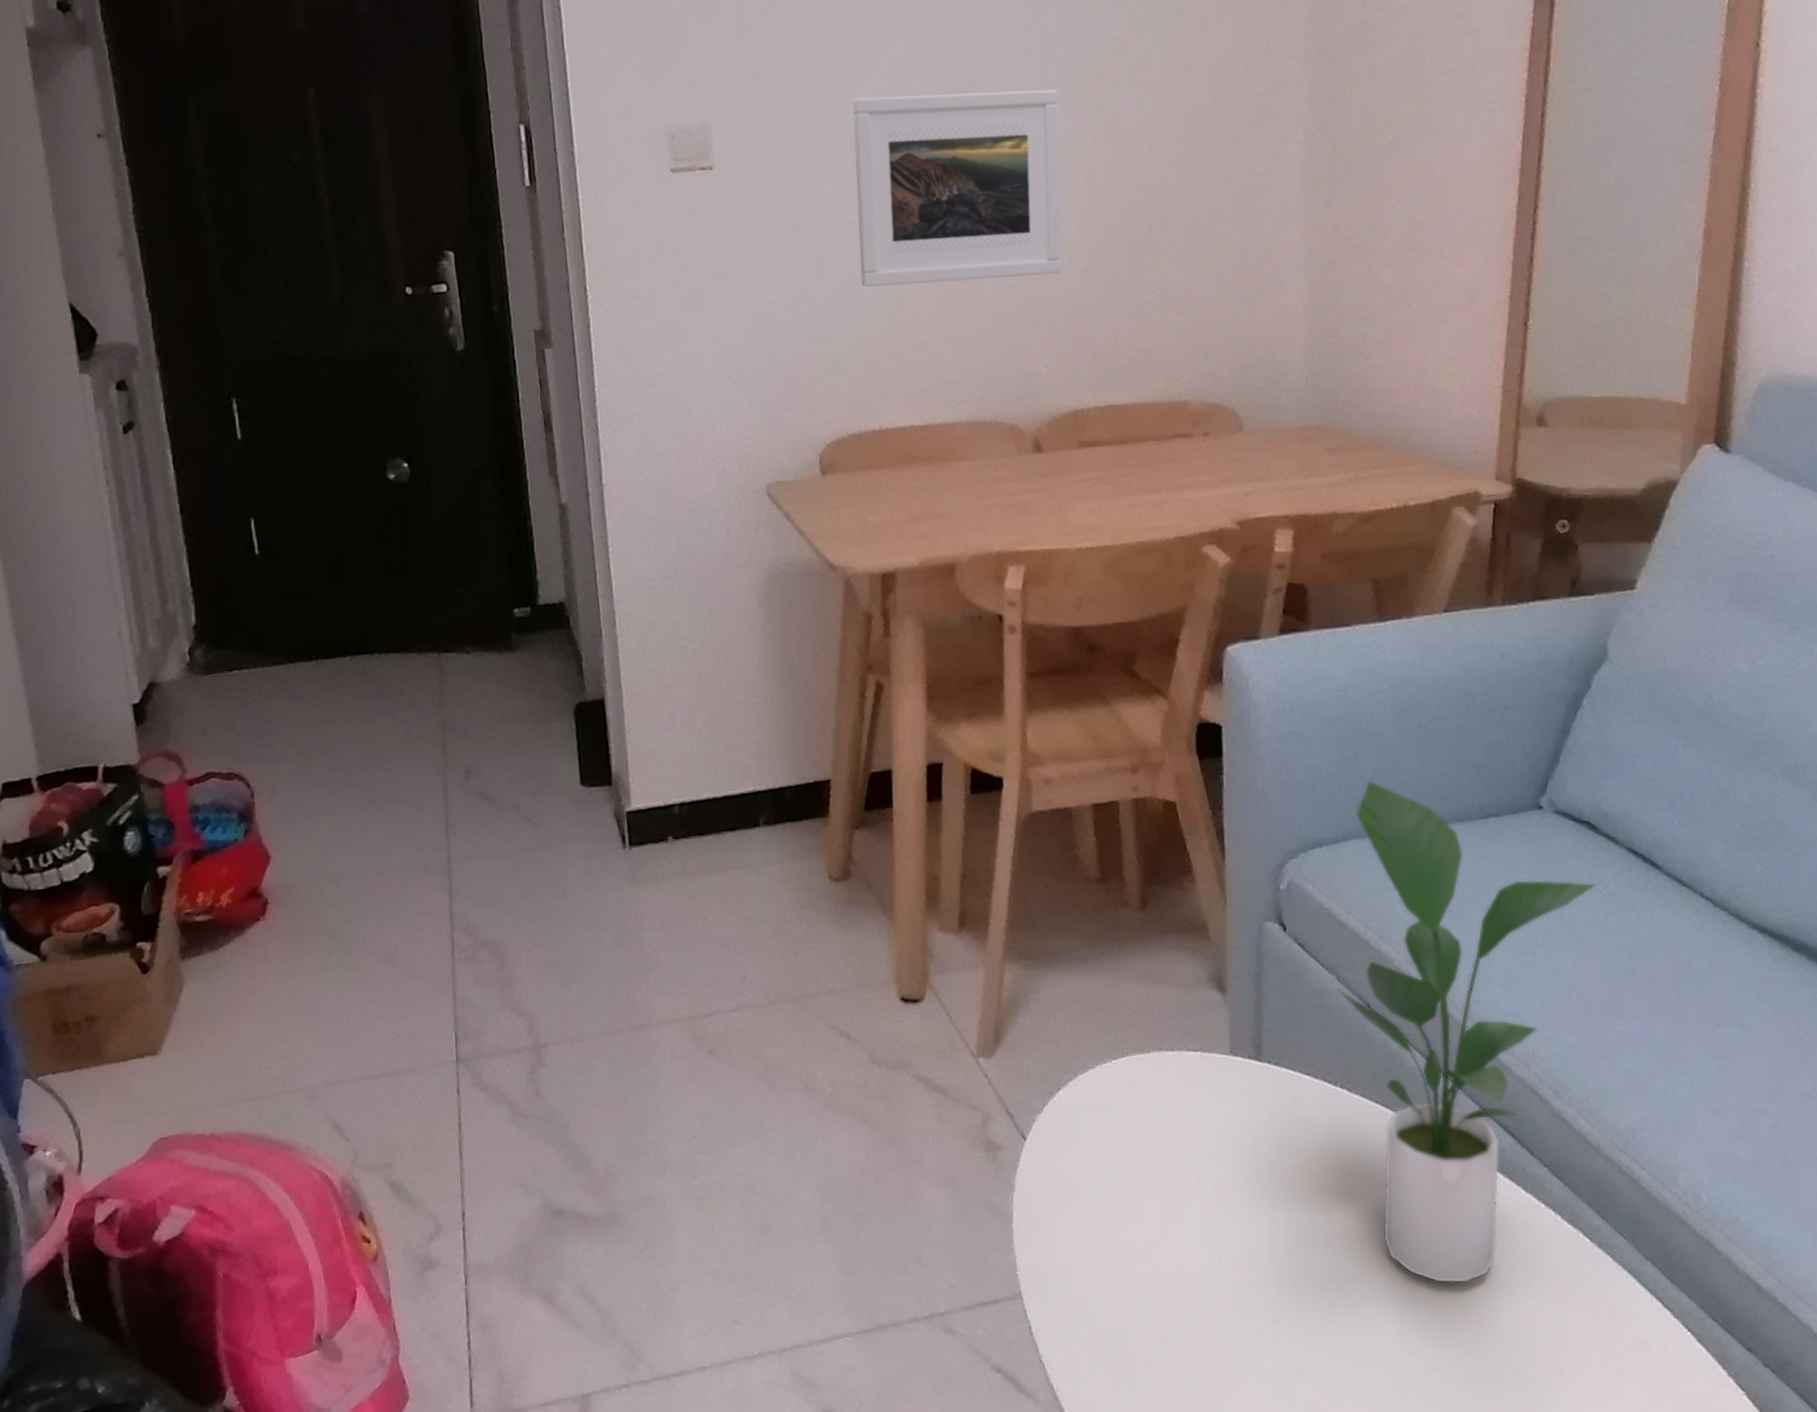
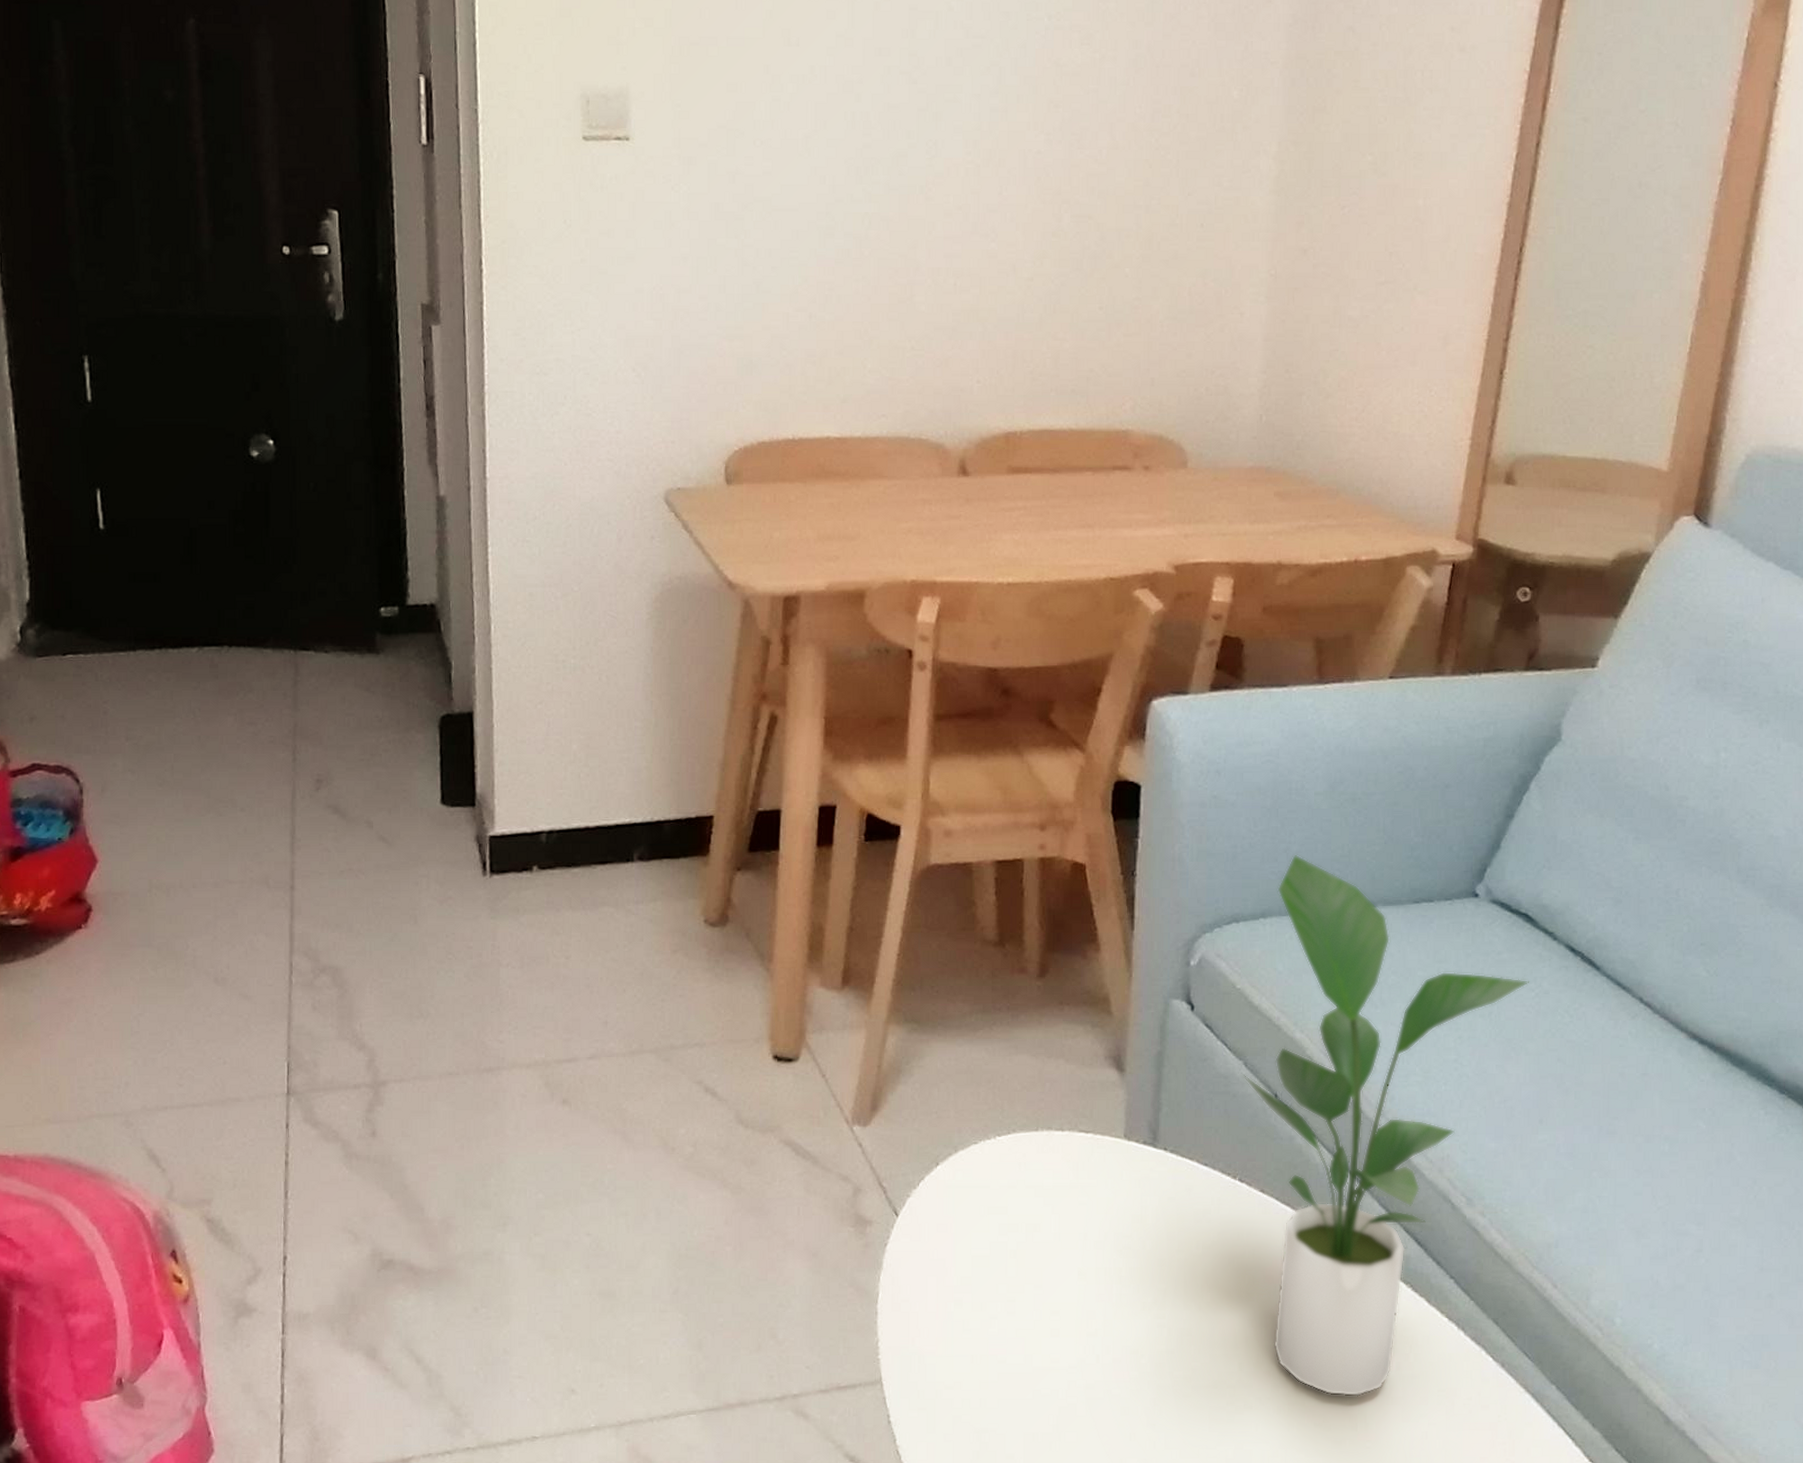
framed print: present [853,89,1062,287] -> none [784,73,1013,283]

